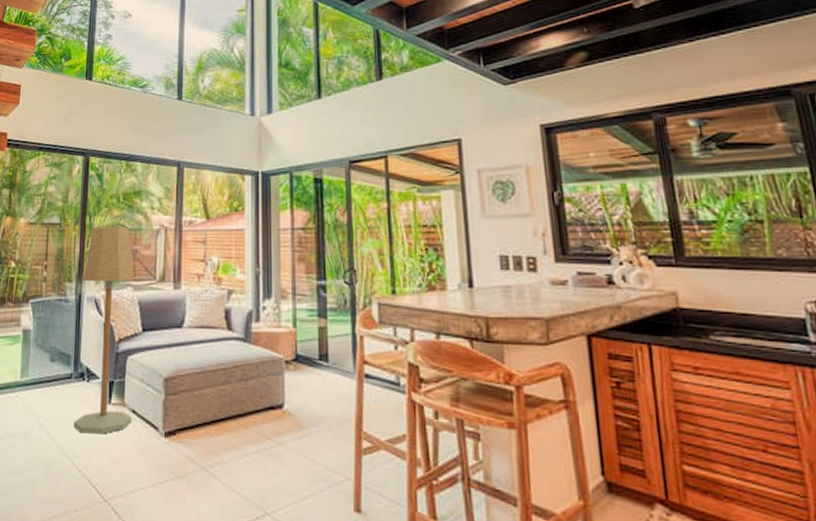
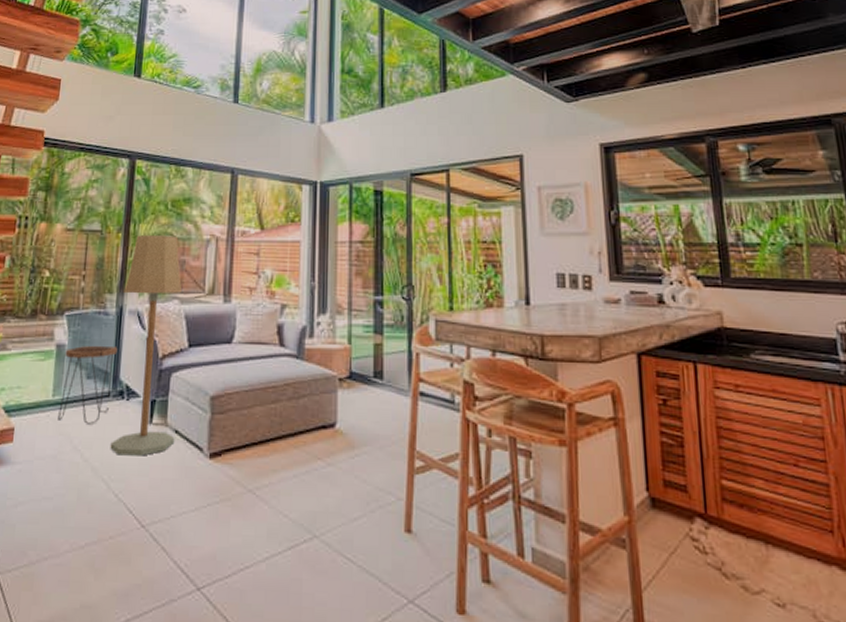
side table: none [26,330,78,404] -> present [58,345,118,424]

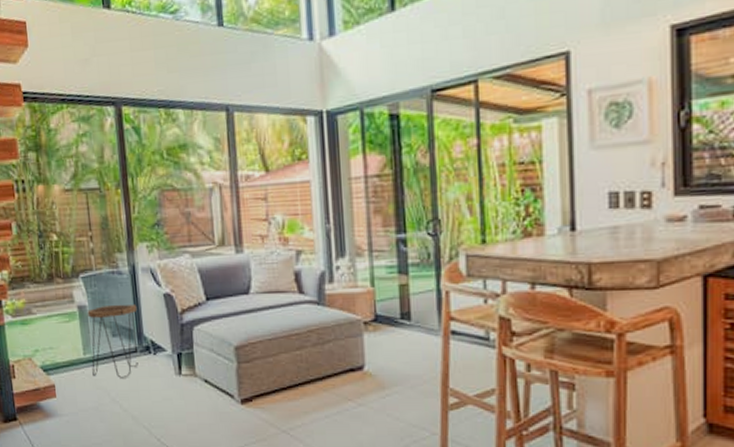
floor lamp: present [110,235,183,456] -> none [133,187,206,405]

